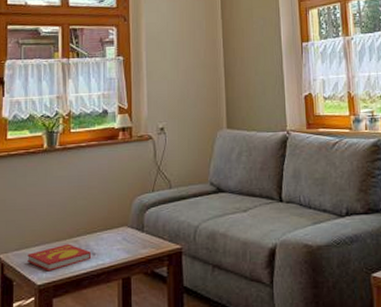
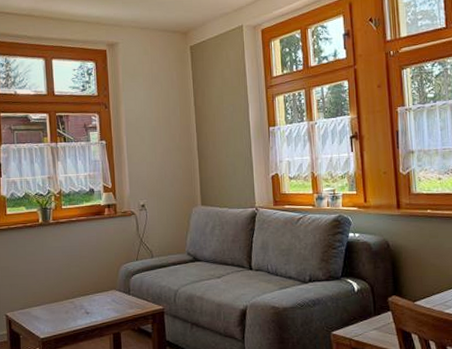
book: present [27,244,92,272] -> none [31,304,86,327]

